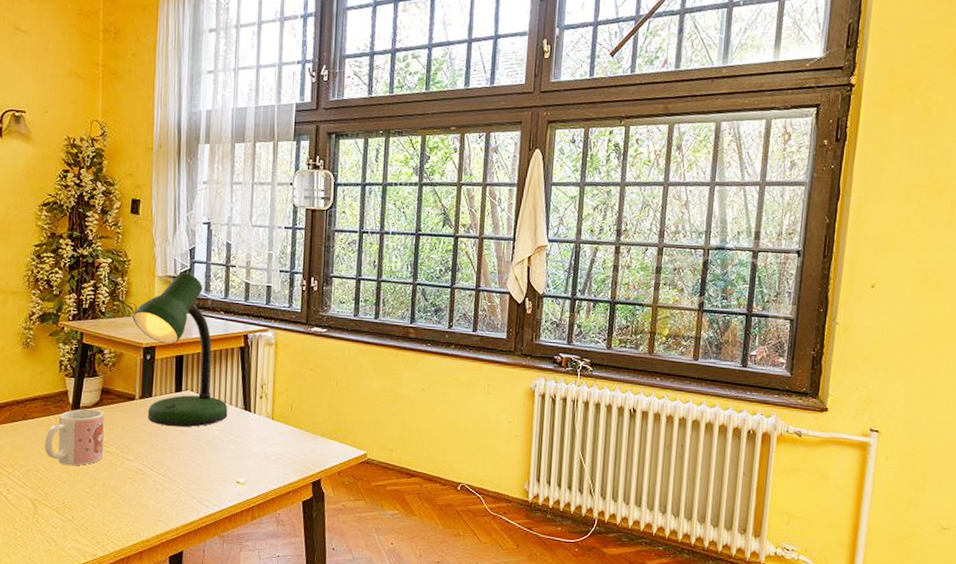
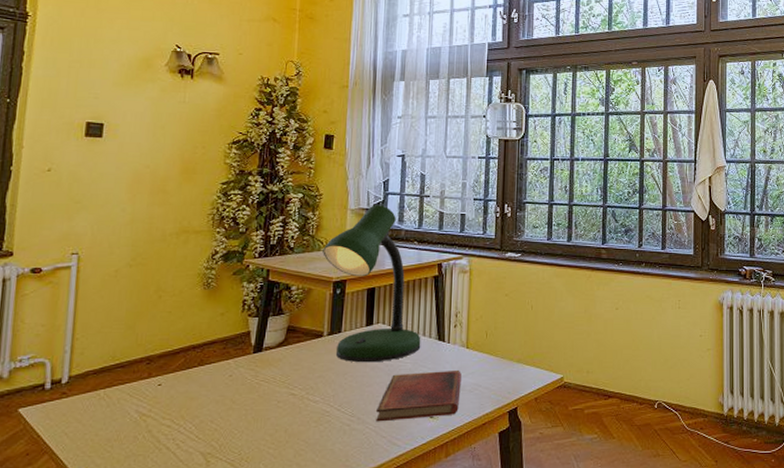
mug: present [45,408,104,466] -> none [222,349,289,413]
diary: none [186,439,267,483] -> present [376,369,461,422]

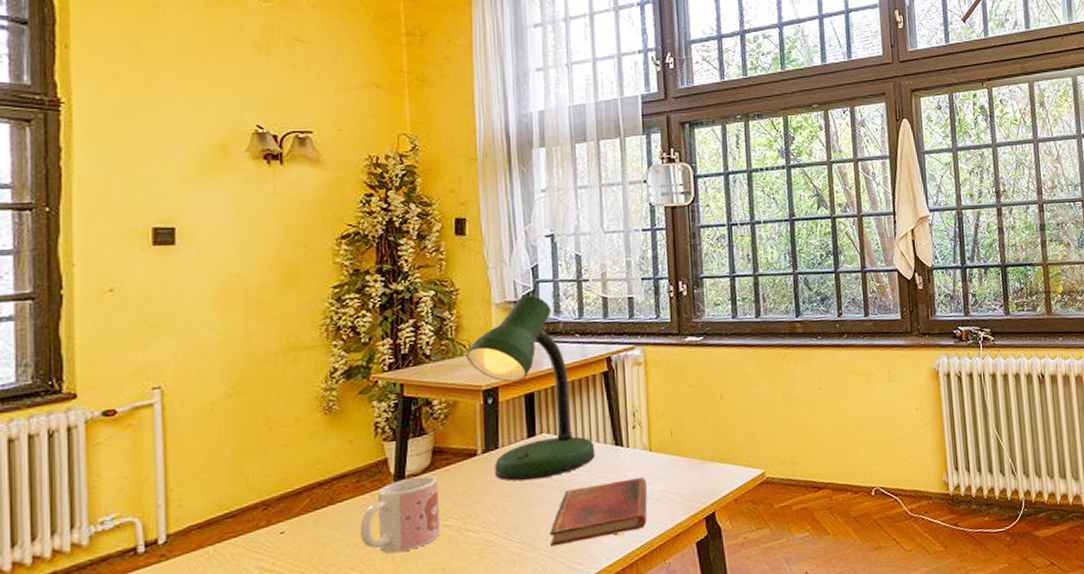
mug: none [222,349,289,413] -> present [360,475,440,553]

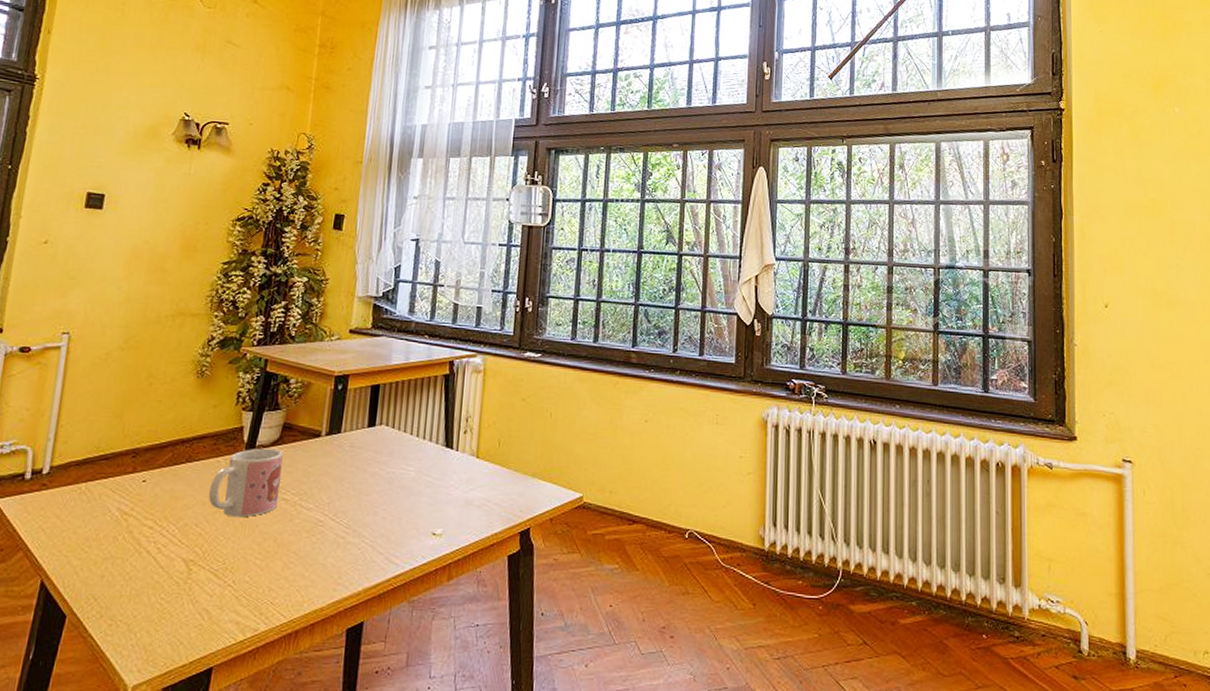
desk lamp: present [466,295,595,481] -> none [325,293,427,469]
diary: present [550,476,647,547] -> none [373,481,470,536]

